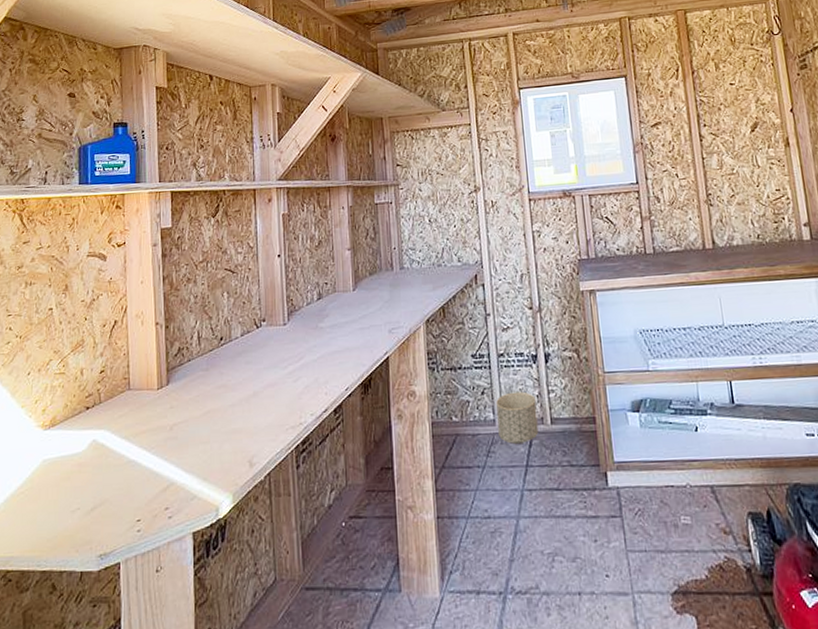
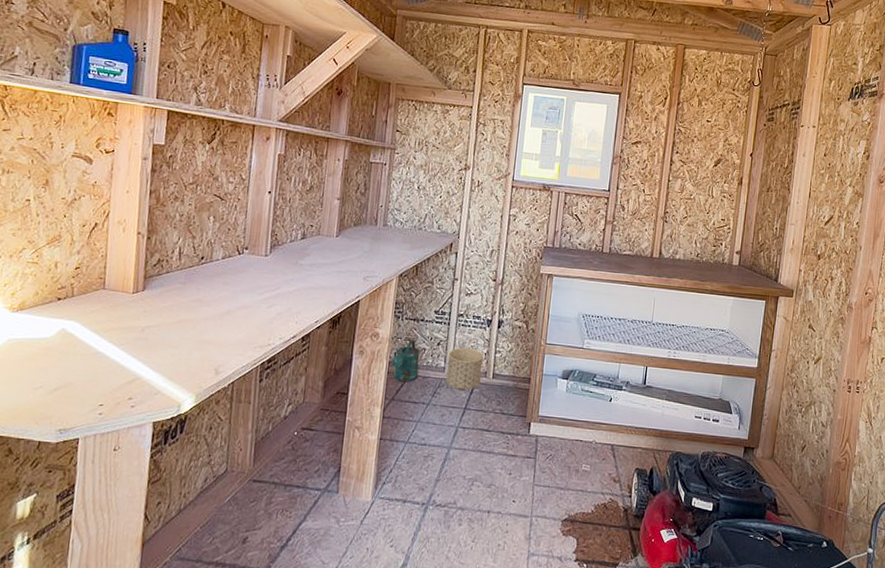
watering can: none [434,393,467,445] -> present [391,340,420,383]

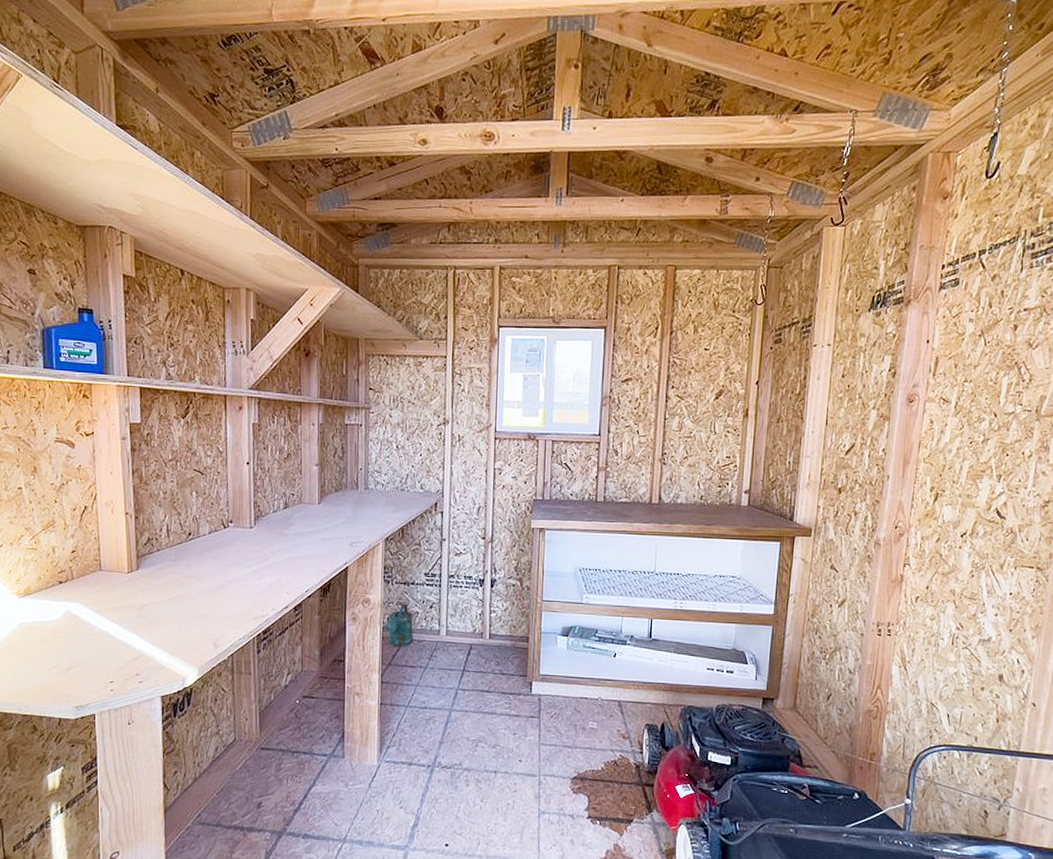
planter: present [446,347,484,390] -> none [442,609,478,652]

